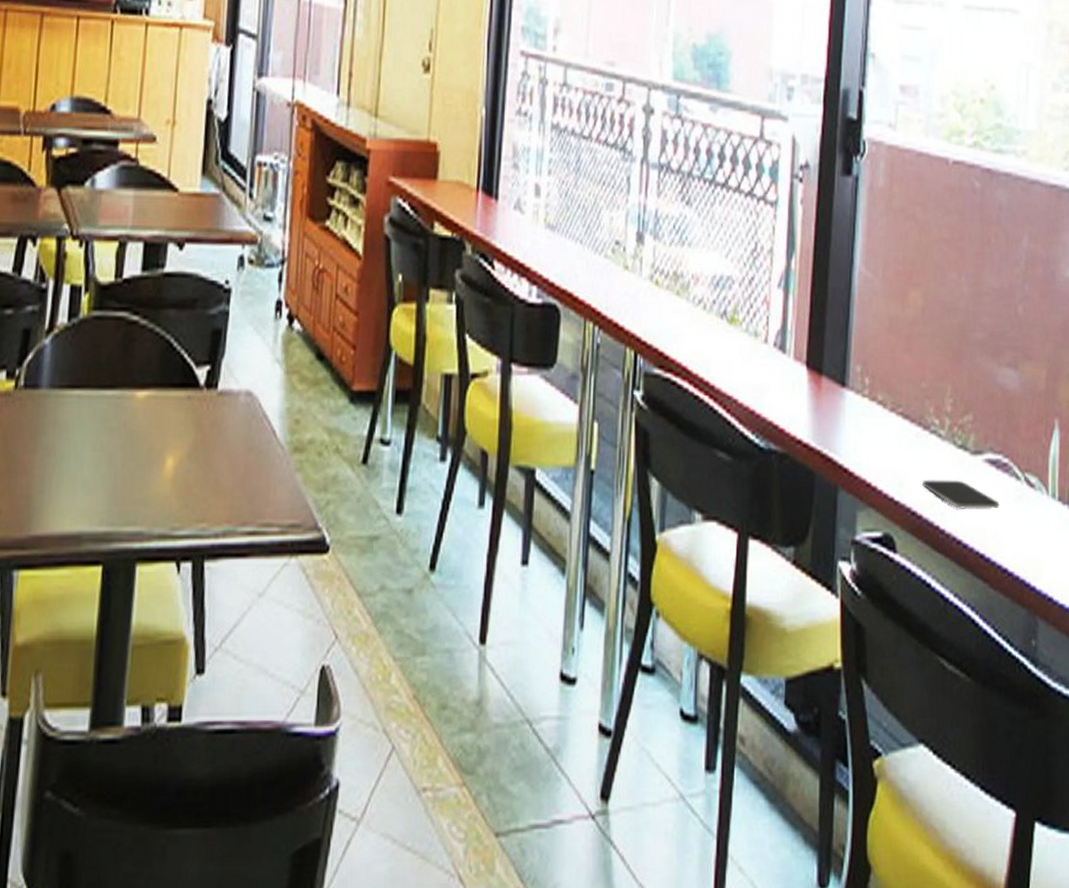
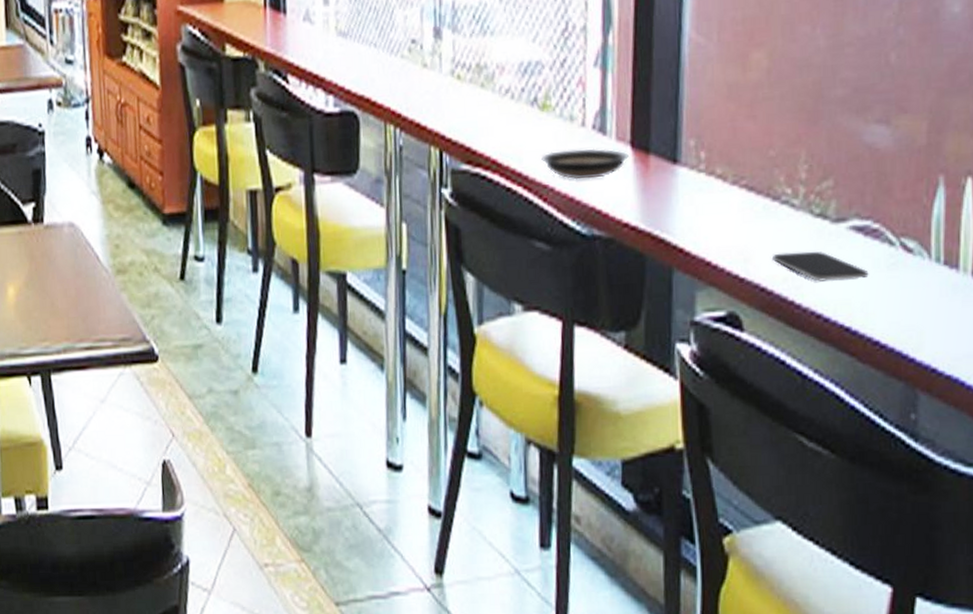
saucer: none [727,364,804,394] -> present [541,148,629,180]

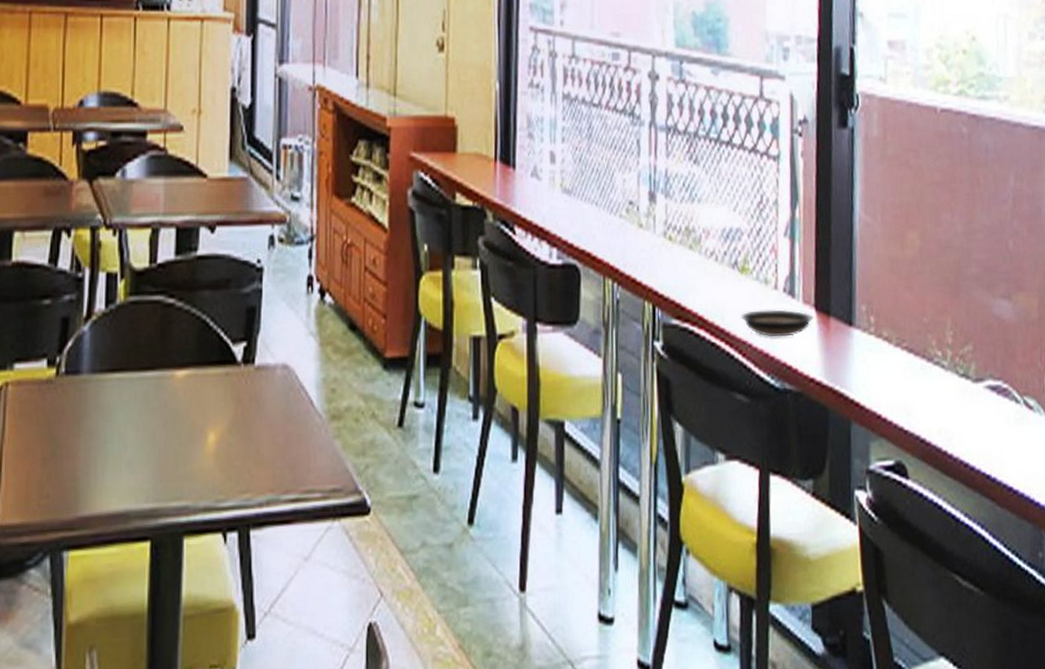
smartphone: present [773,251,869,282] -> none [929,407,1002,434]

